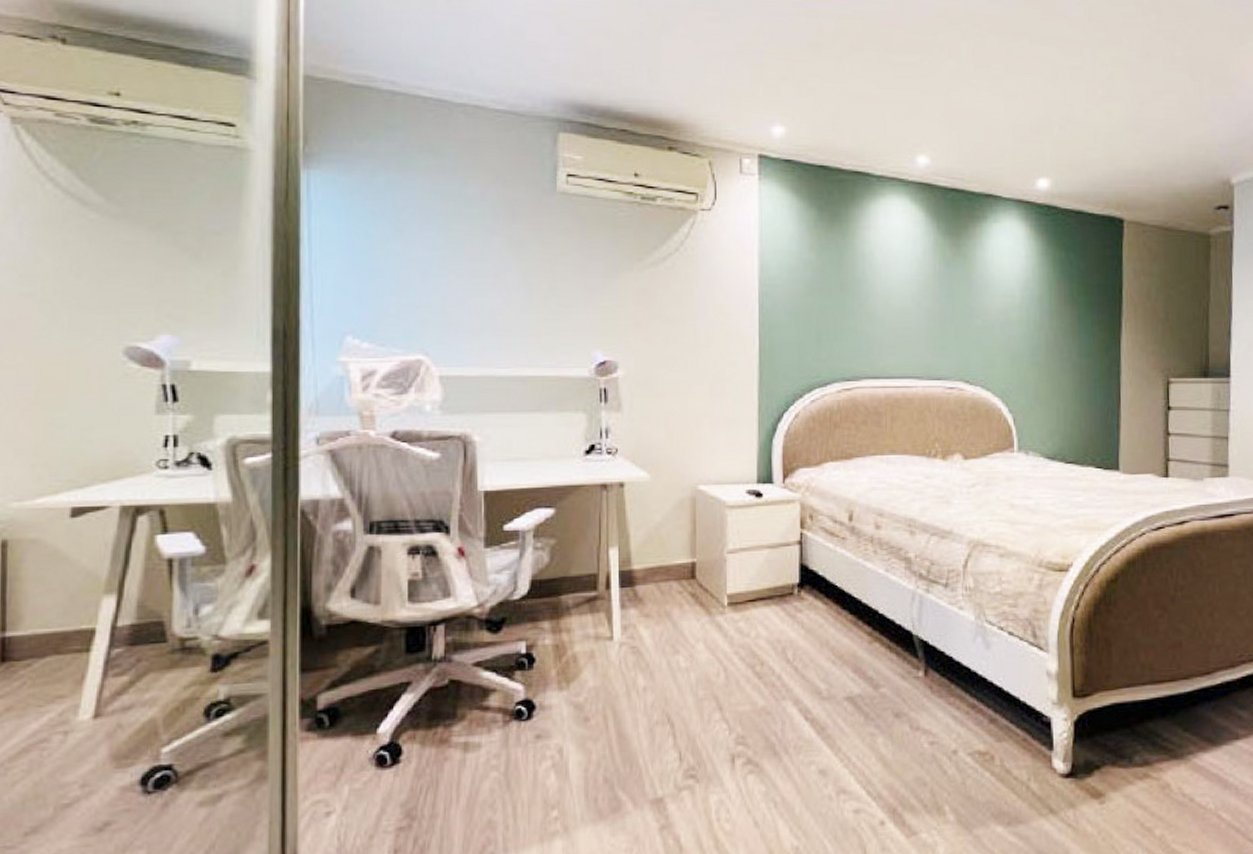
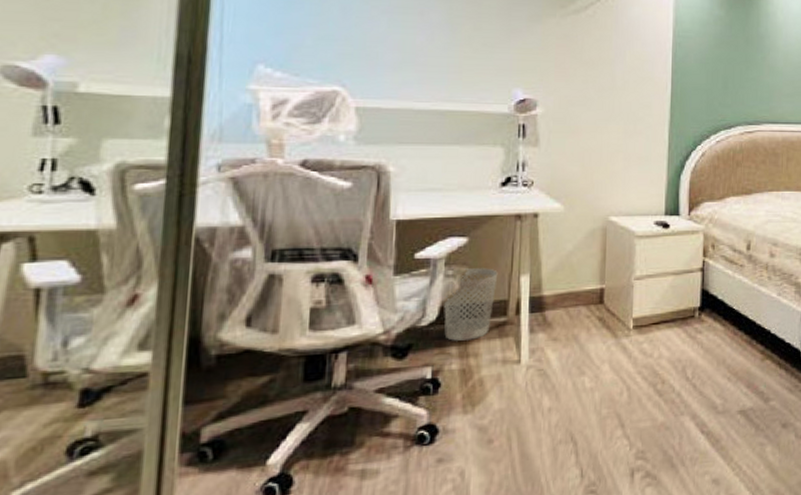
wastebasket: none [535,540,586,616] -> present [444,268,498,342]

